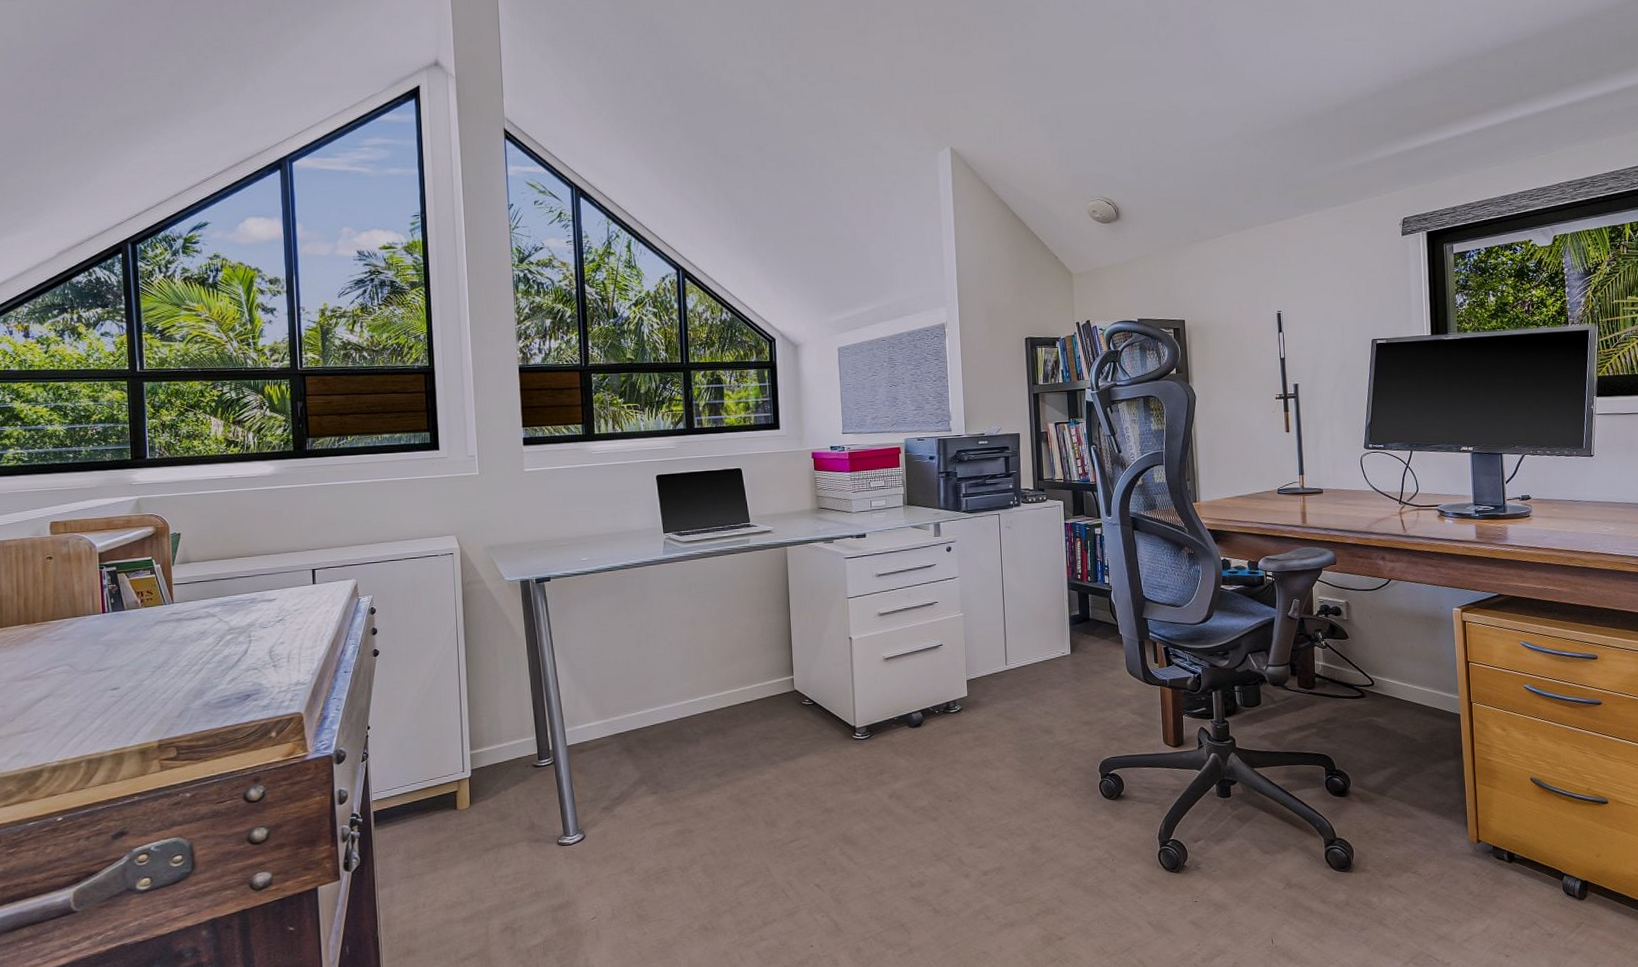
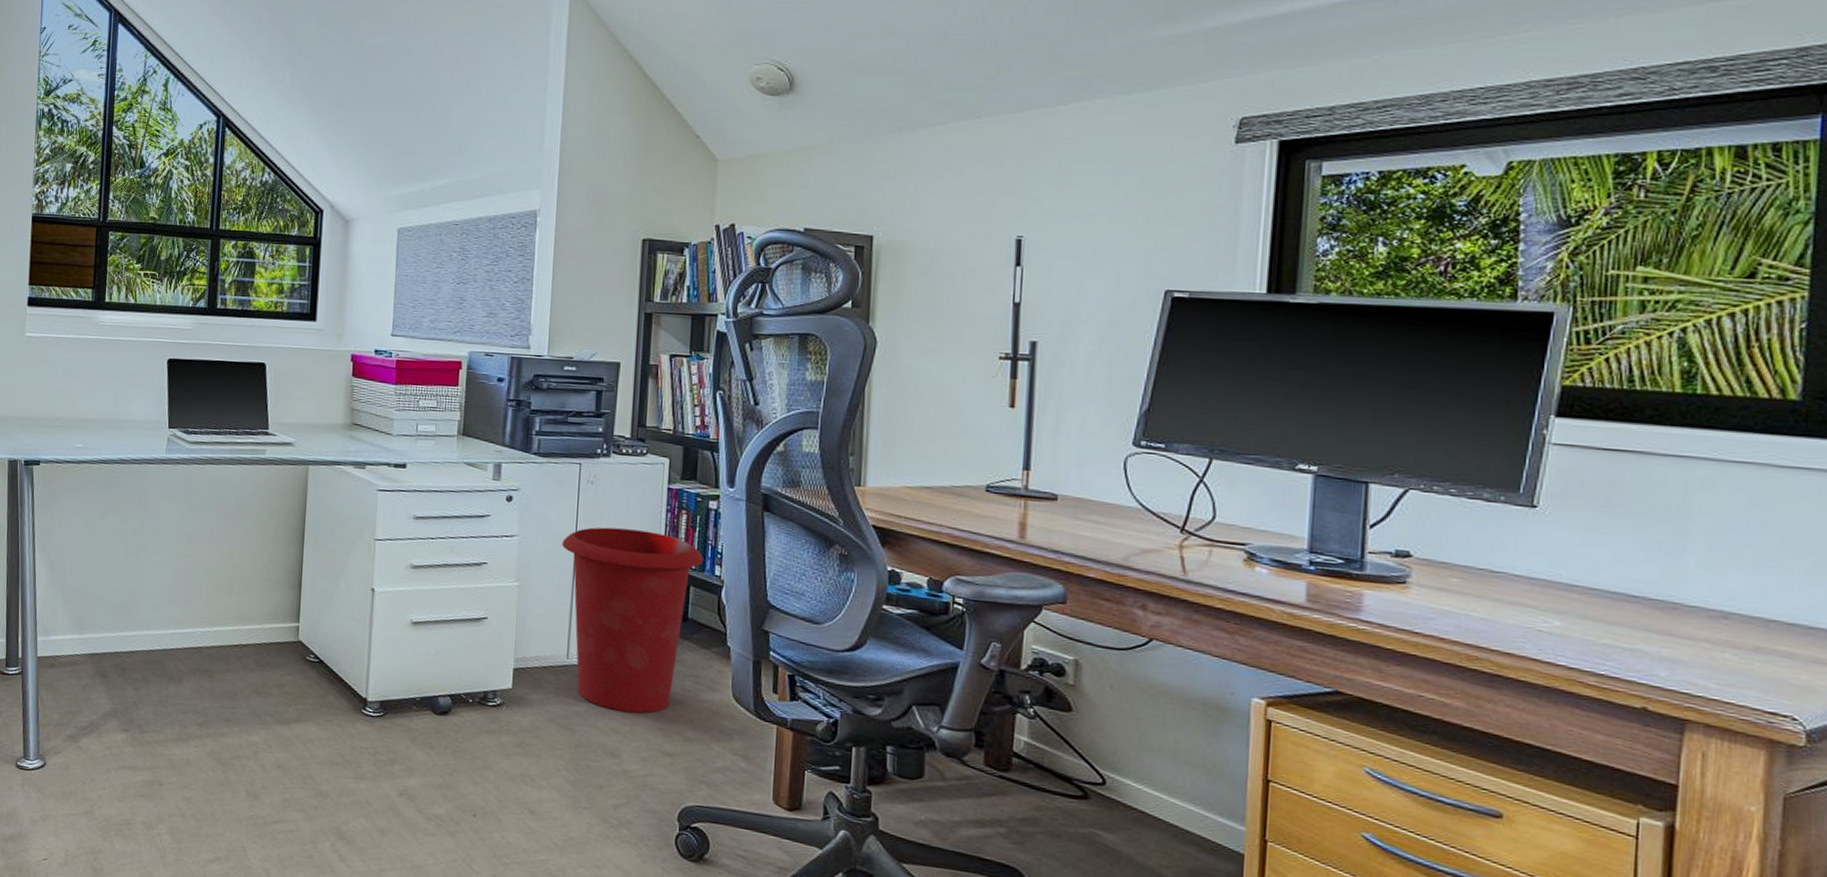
waste bin: none [992,558,1096,698] -> present [562,527,704,714]

